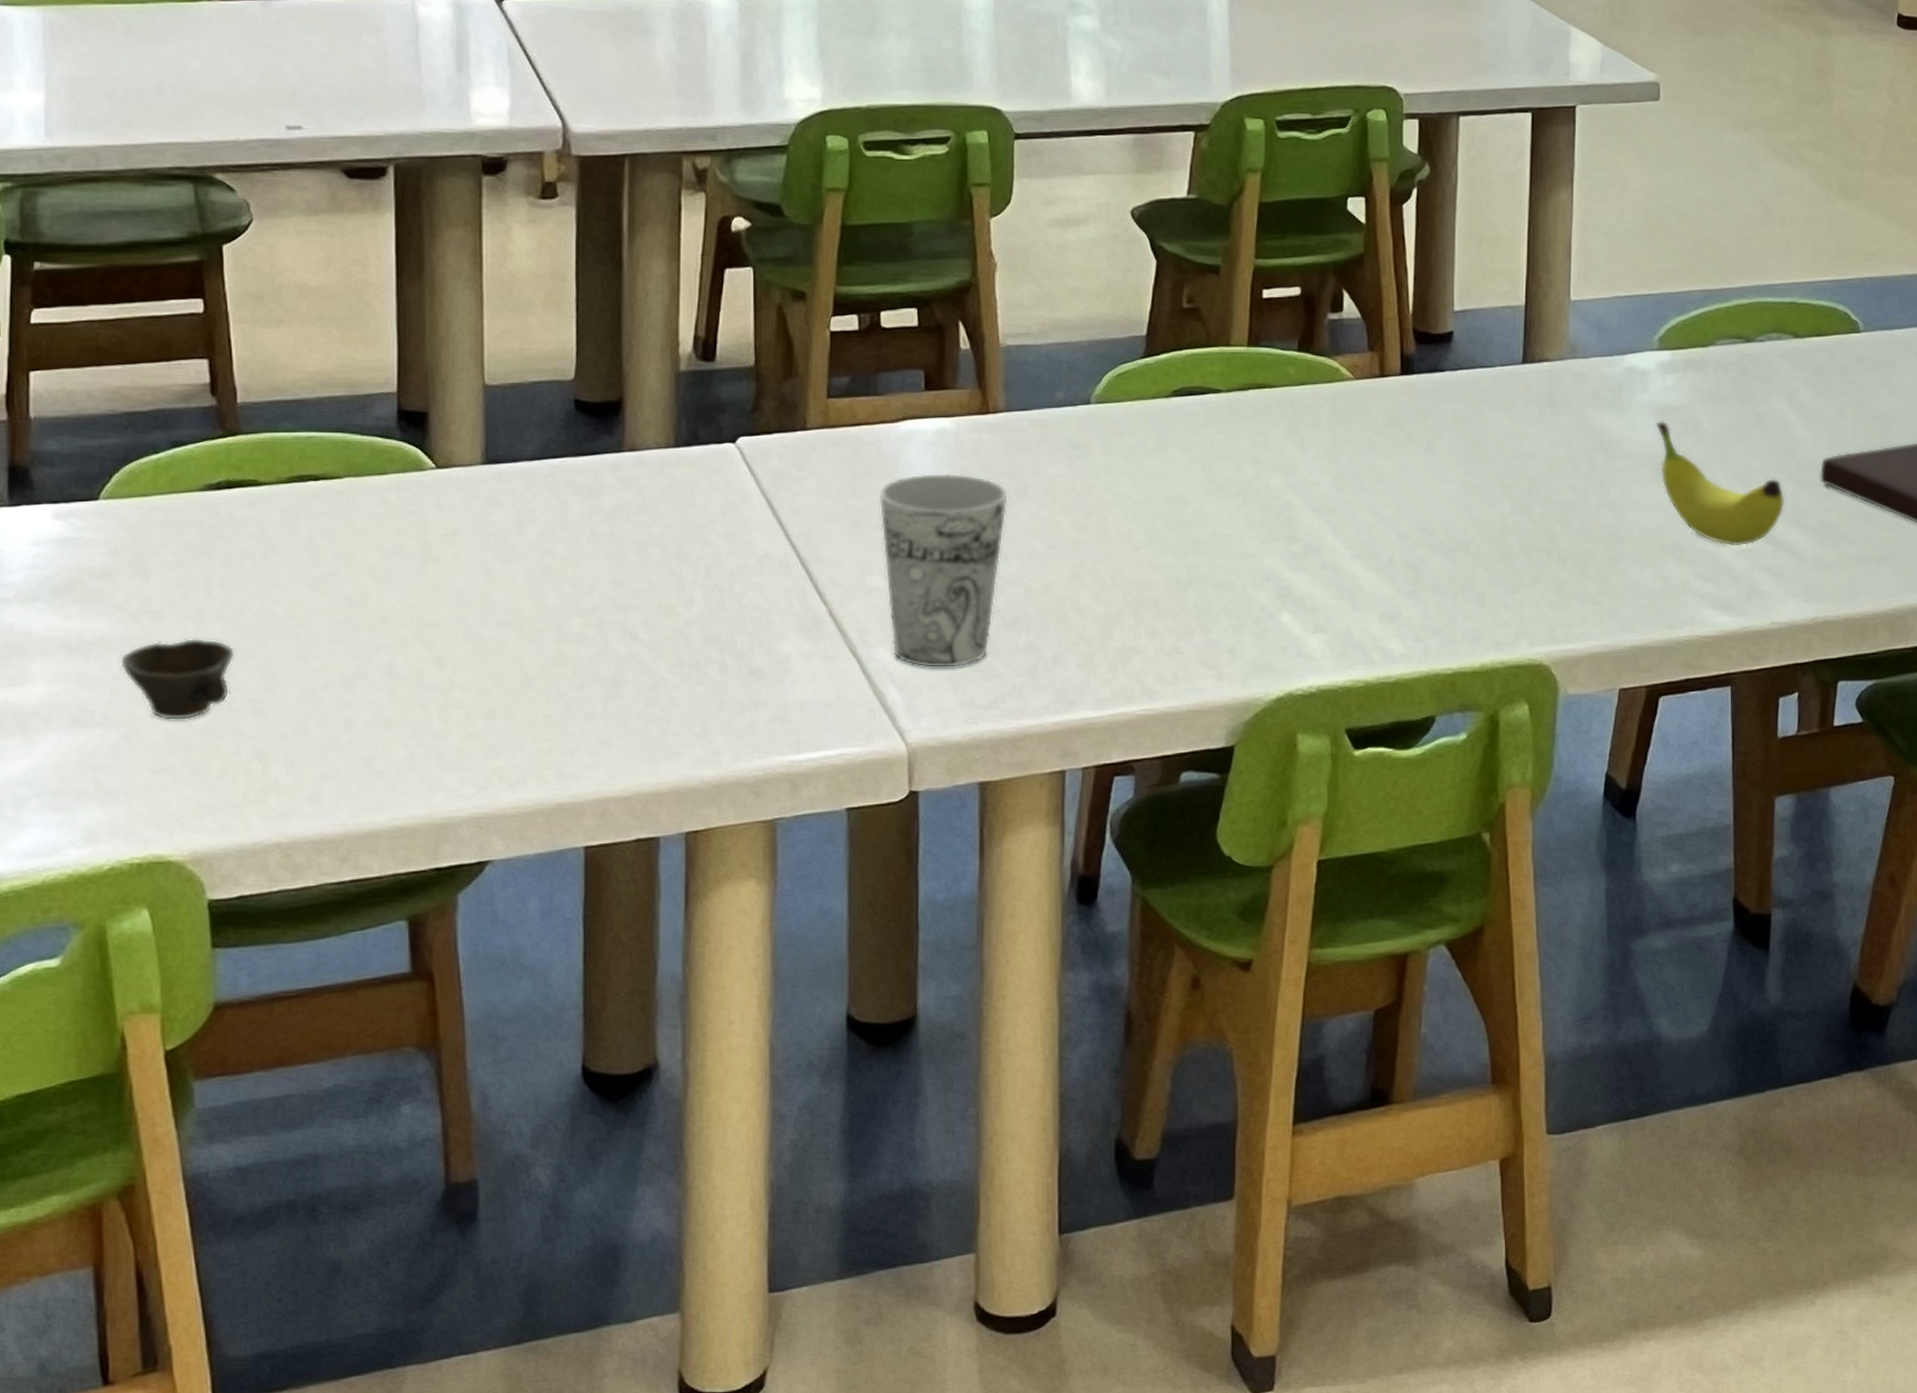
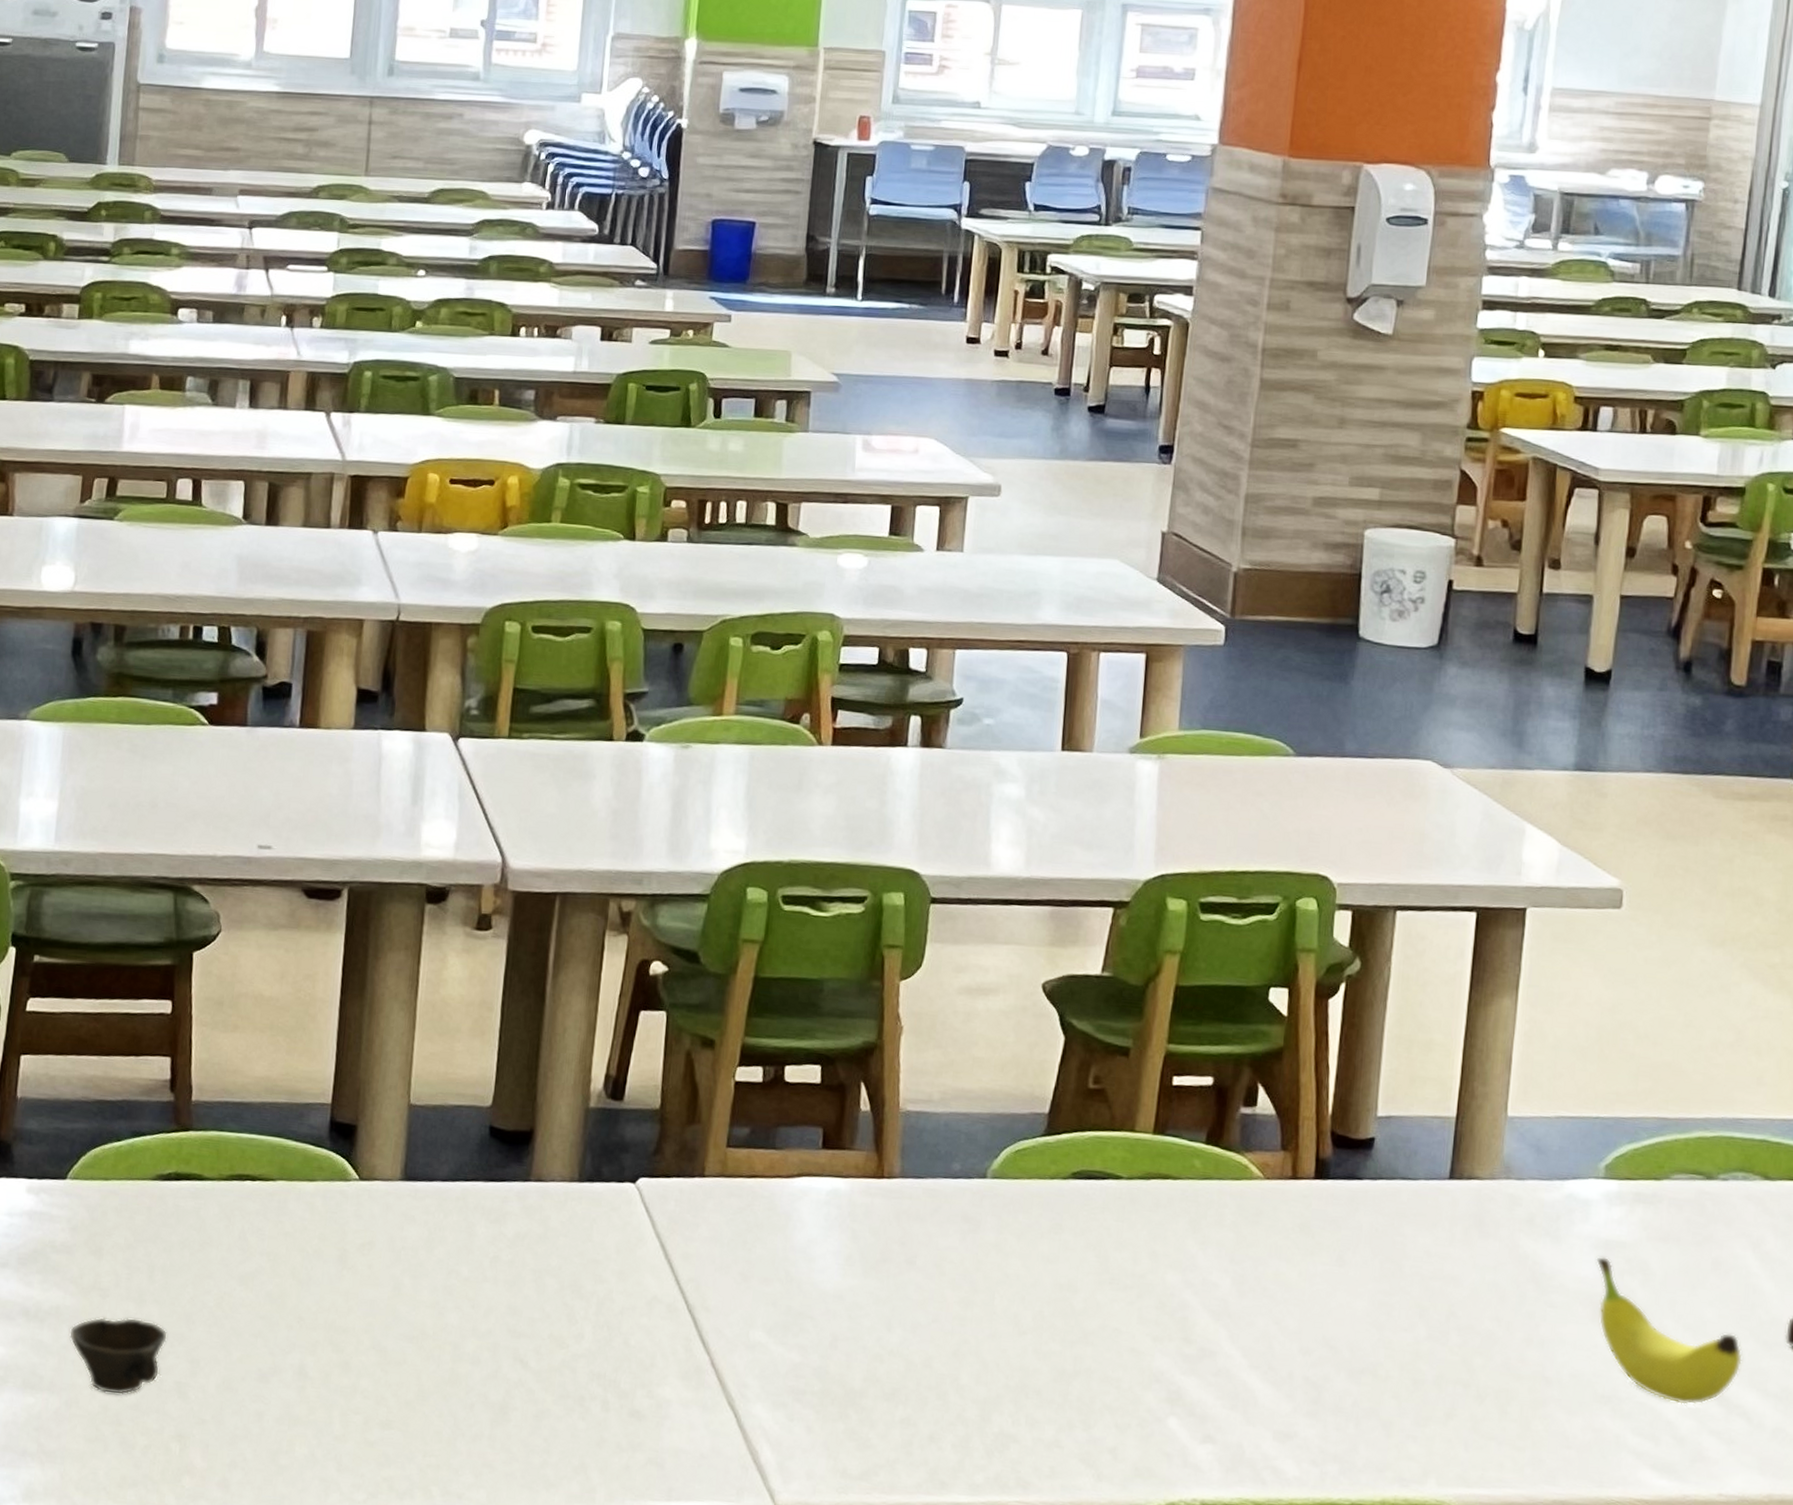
cup: present [878,473,1009,669] -> none [768,1232,898,1434]

